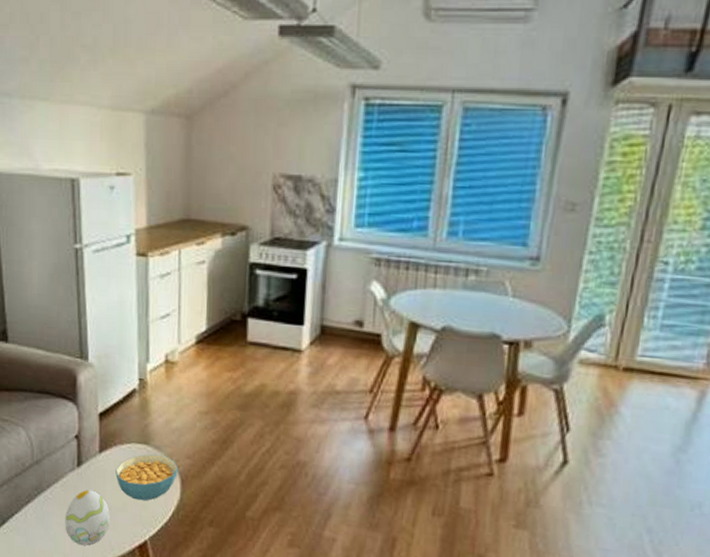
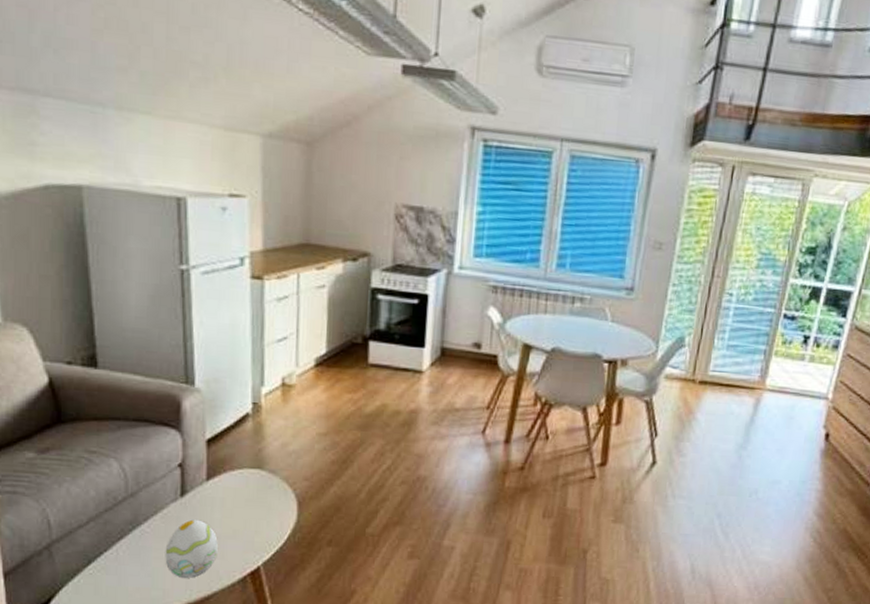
cereal bowl: present [115,454,178,501] -> none [225,478,295,527]

